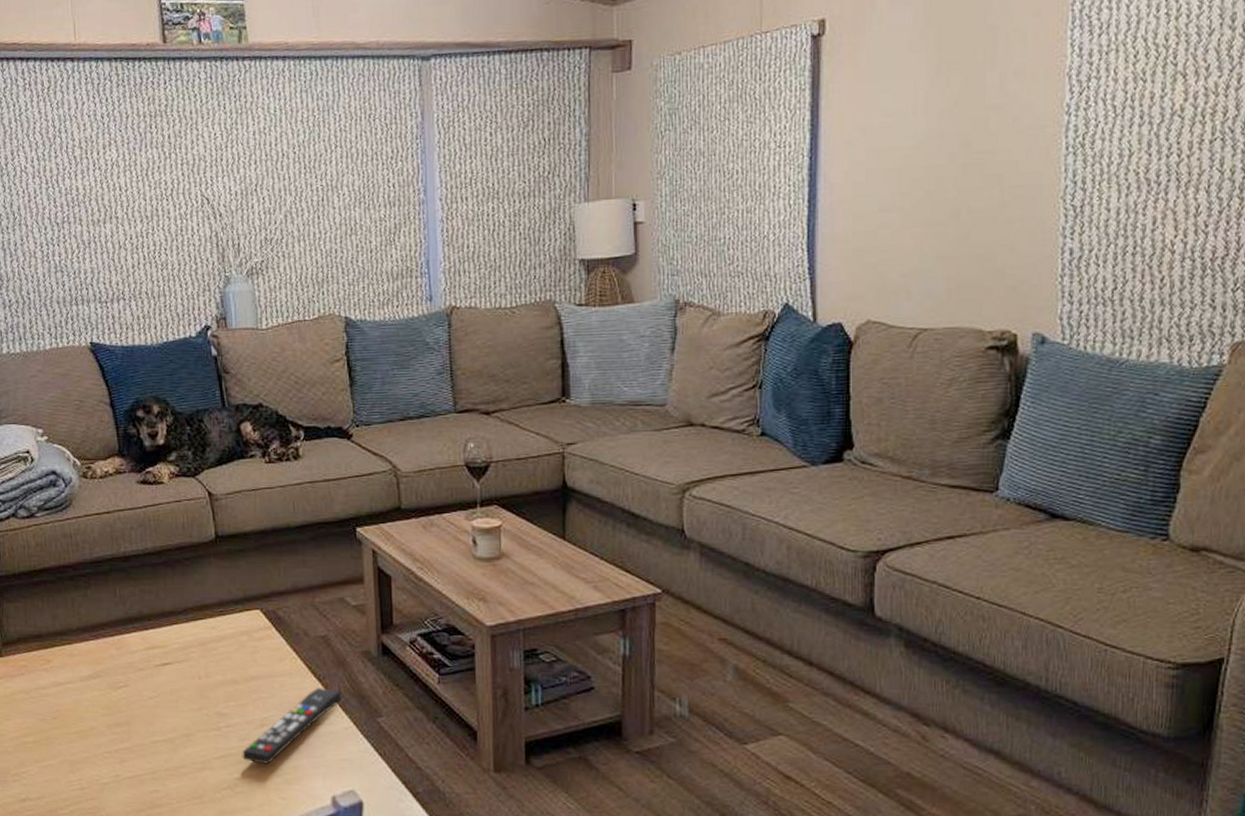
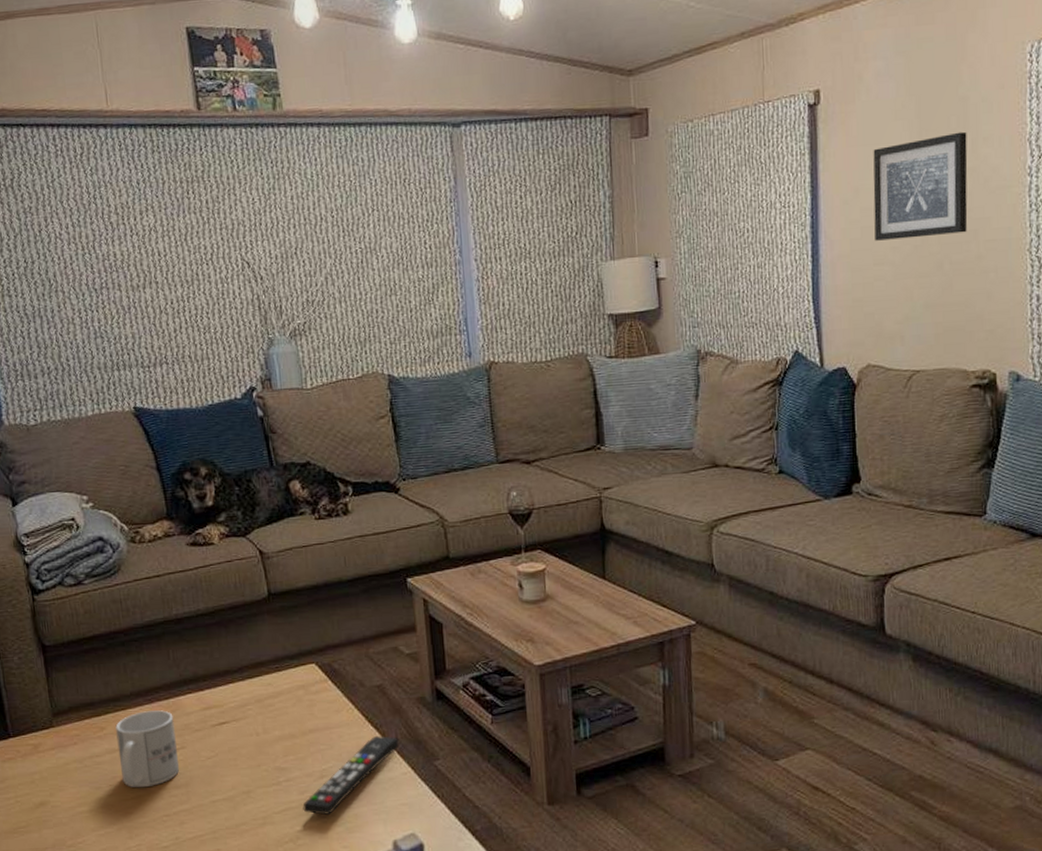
mug: none [62,647,122,723] -> present [115,710,180,788]
wall art: none [882,64,995,185] -> present [873,131,968,241]

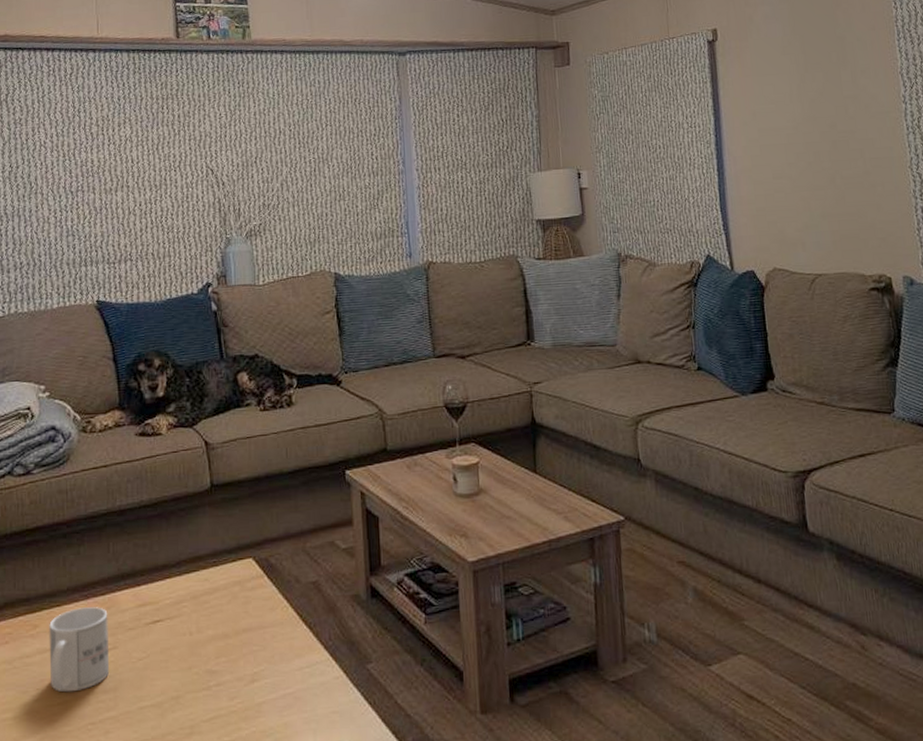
remote control: present [303,736,399,815] -> none [232,636,332,724]
wall art: present [873,131,968,241] -> none [766,65,854,157]

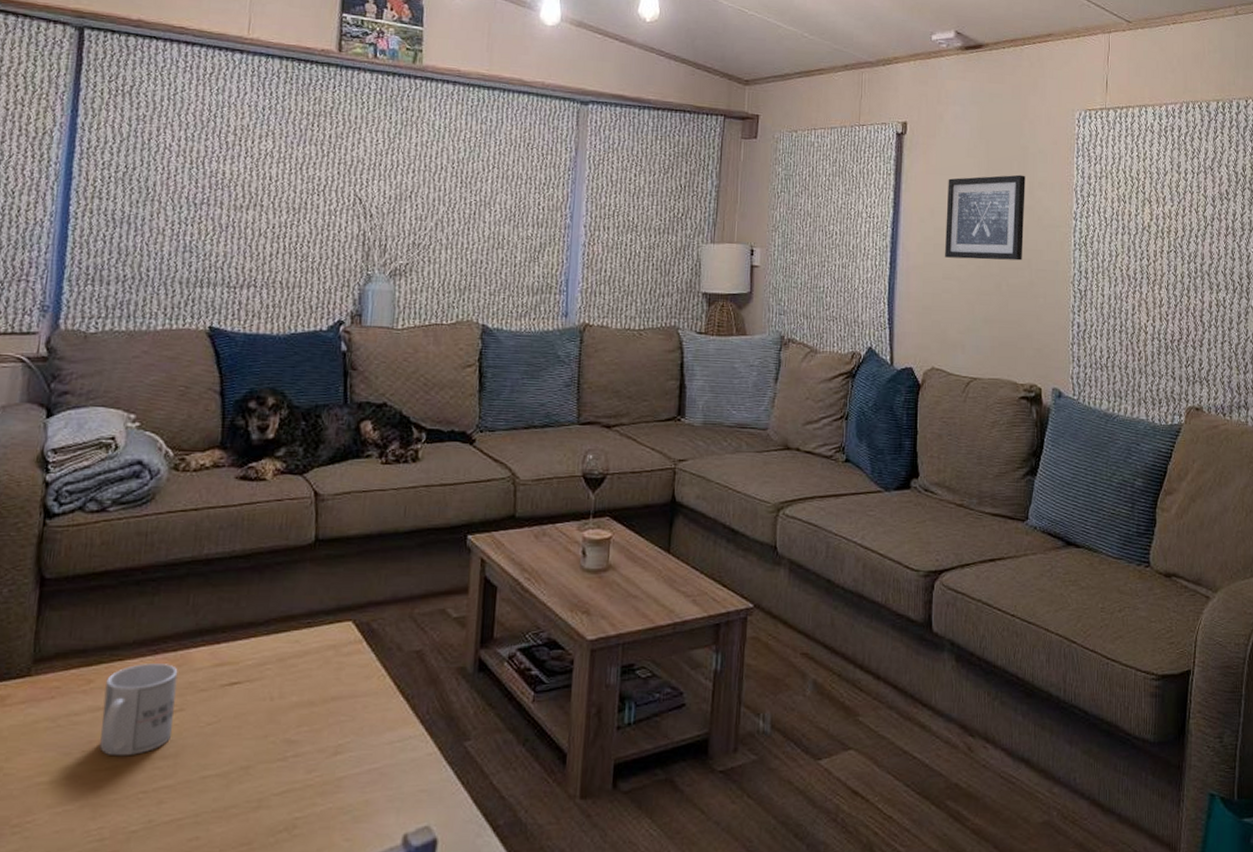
wall art: none [766,65,854,157] -> present [945,174,1026,261]

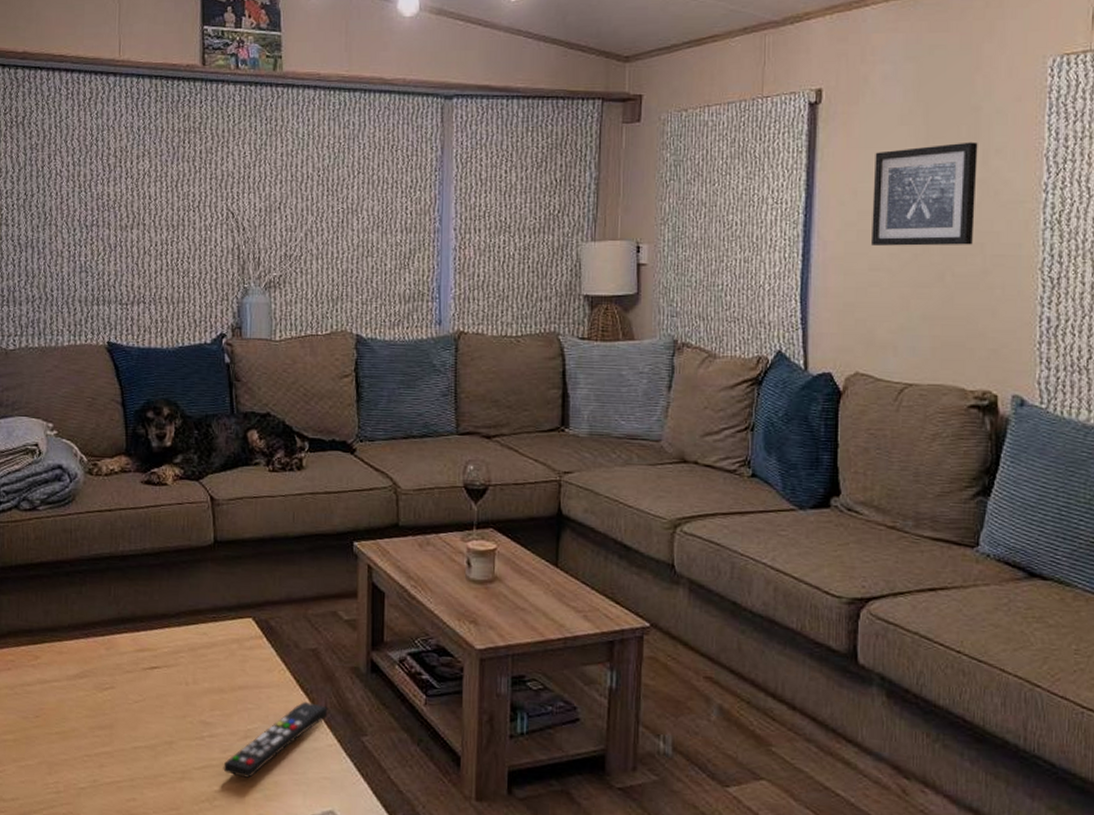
mug: present [99,664,178,756] -> none [48,645,107,724]
remote control: none [307,709,430,799] -> present [223,702,328,778]

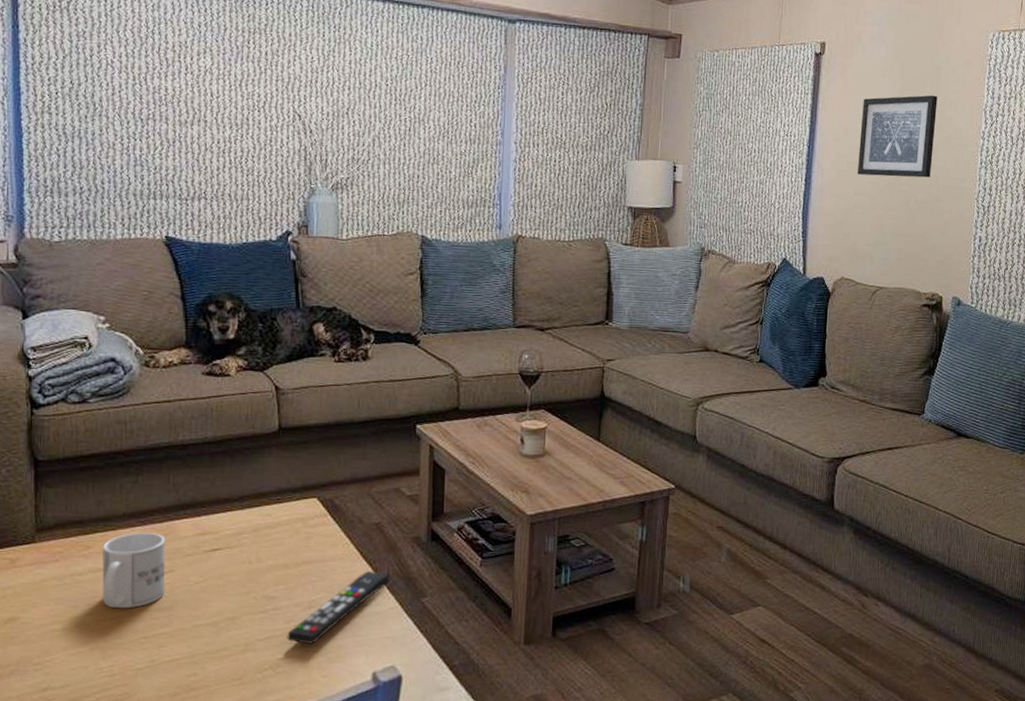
mug: none [48,645,107,724] -> present [101,533,166,609]

